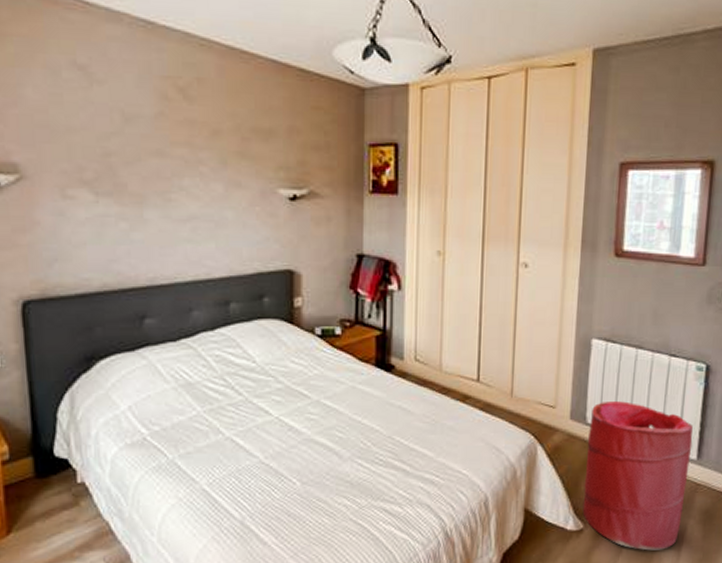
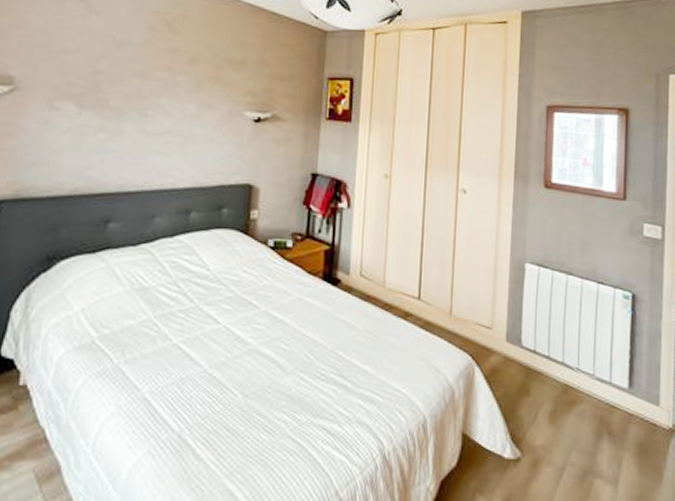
laundry hamper: present [582,401,693,551] -> none [519,325,624,485]

